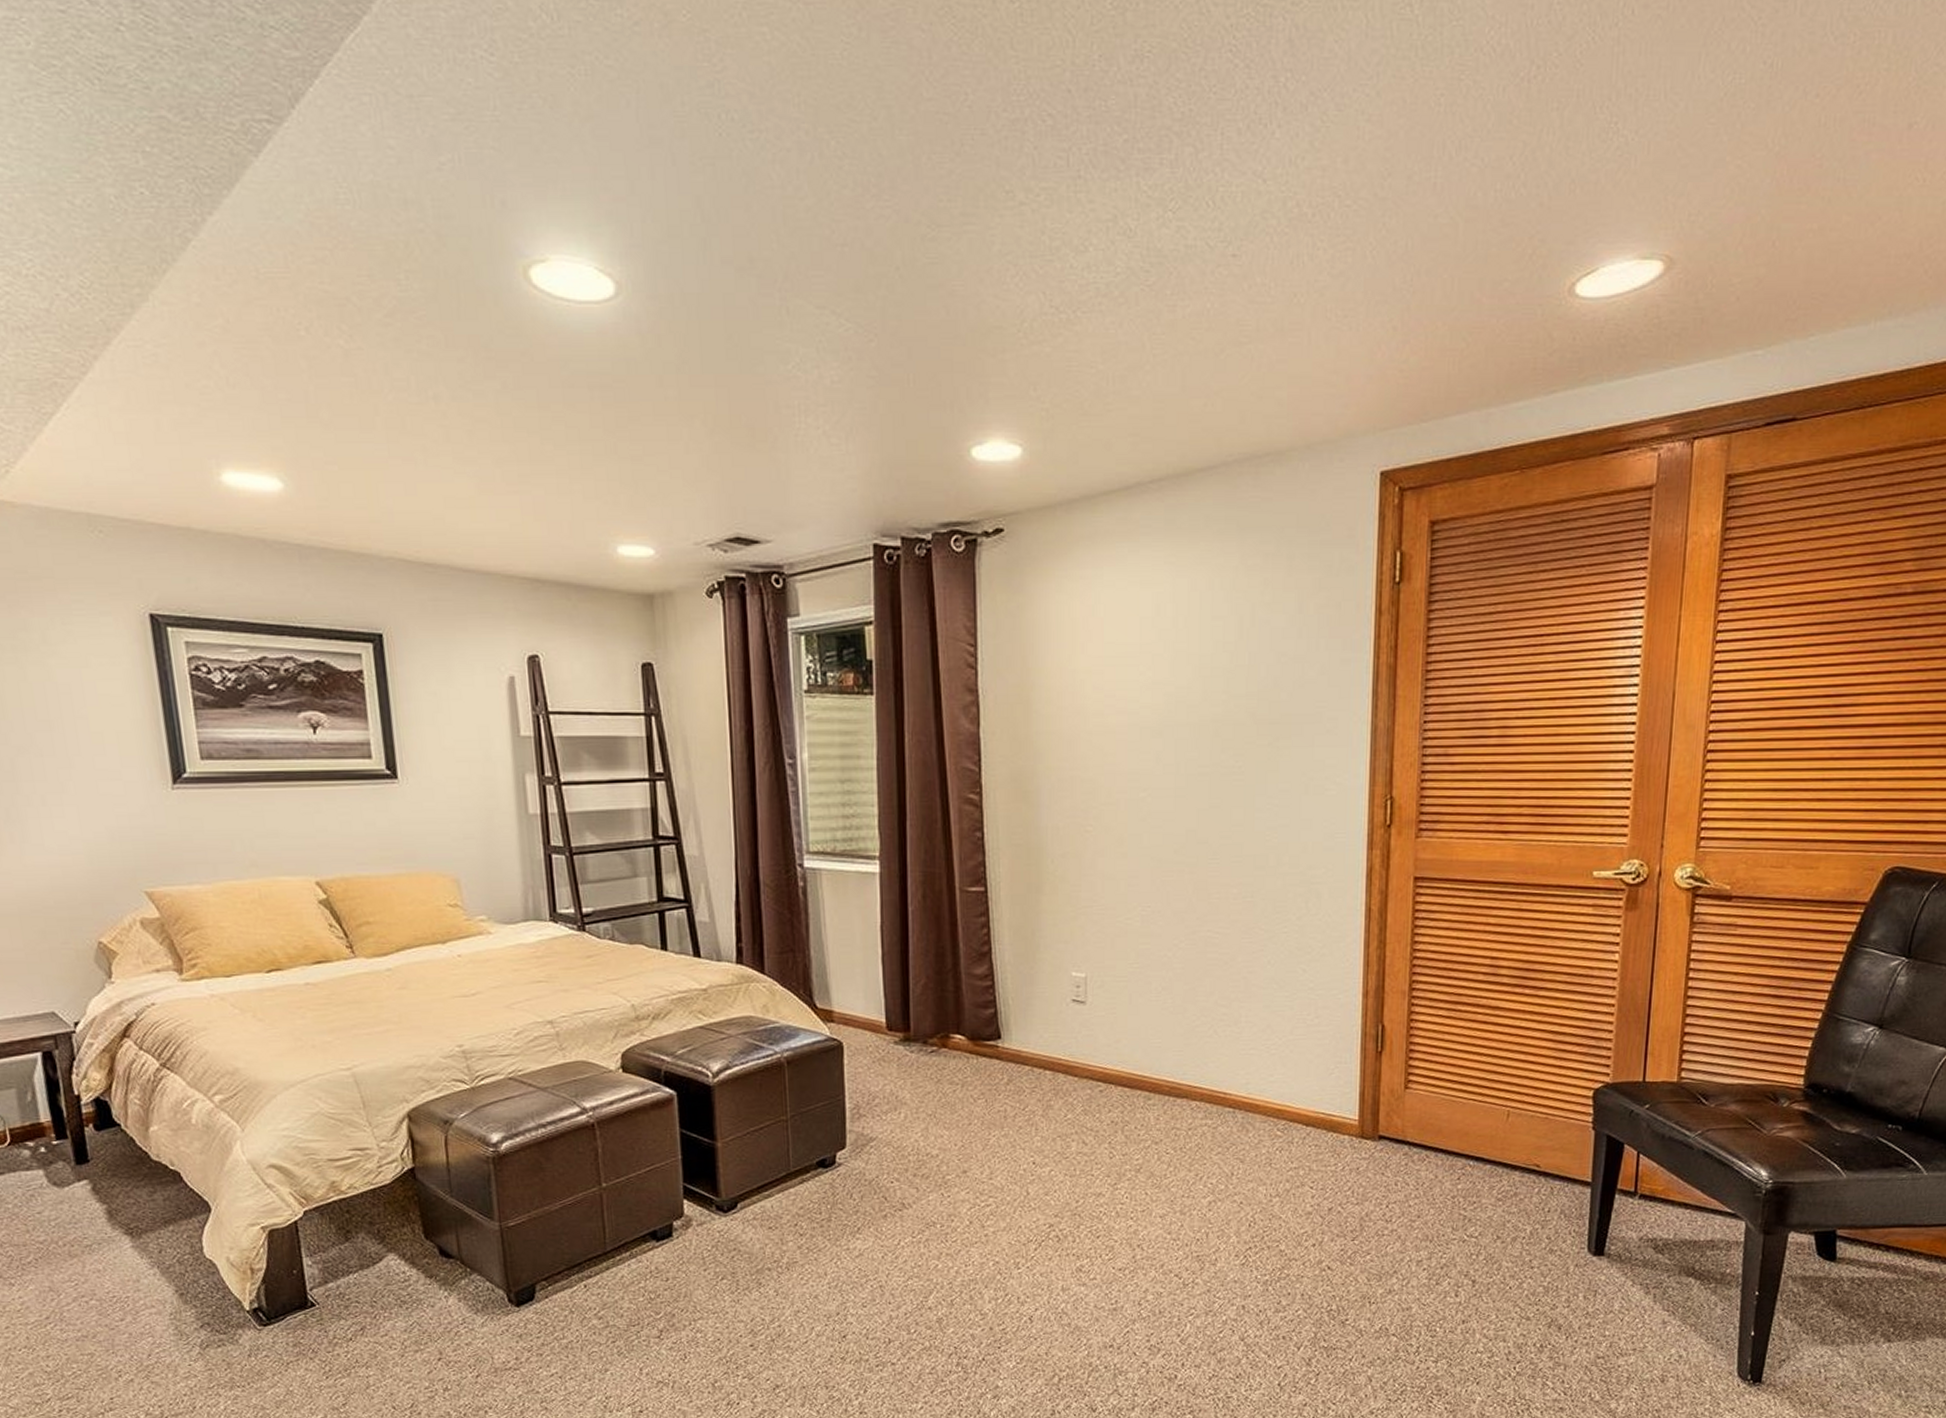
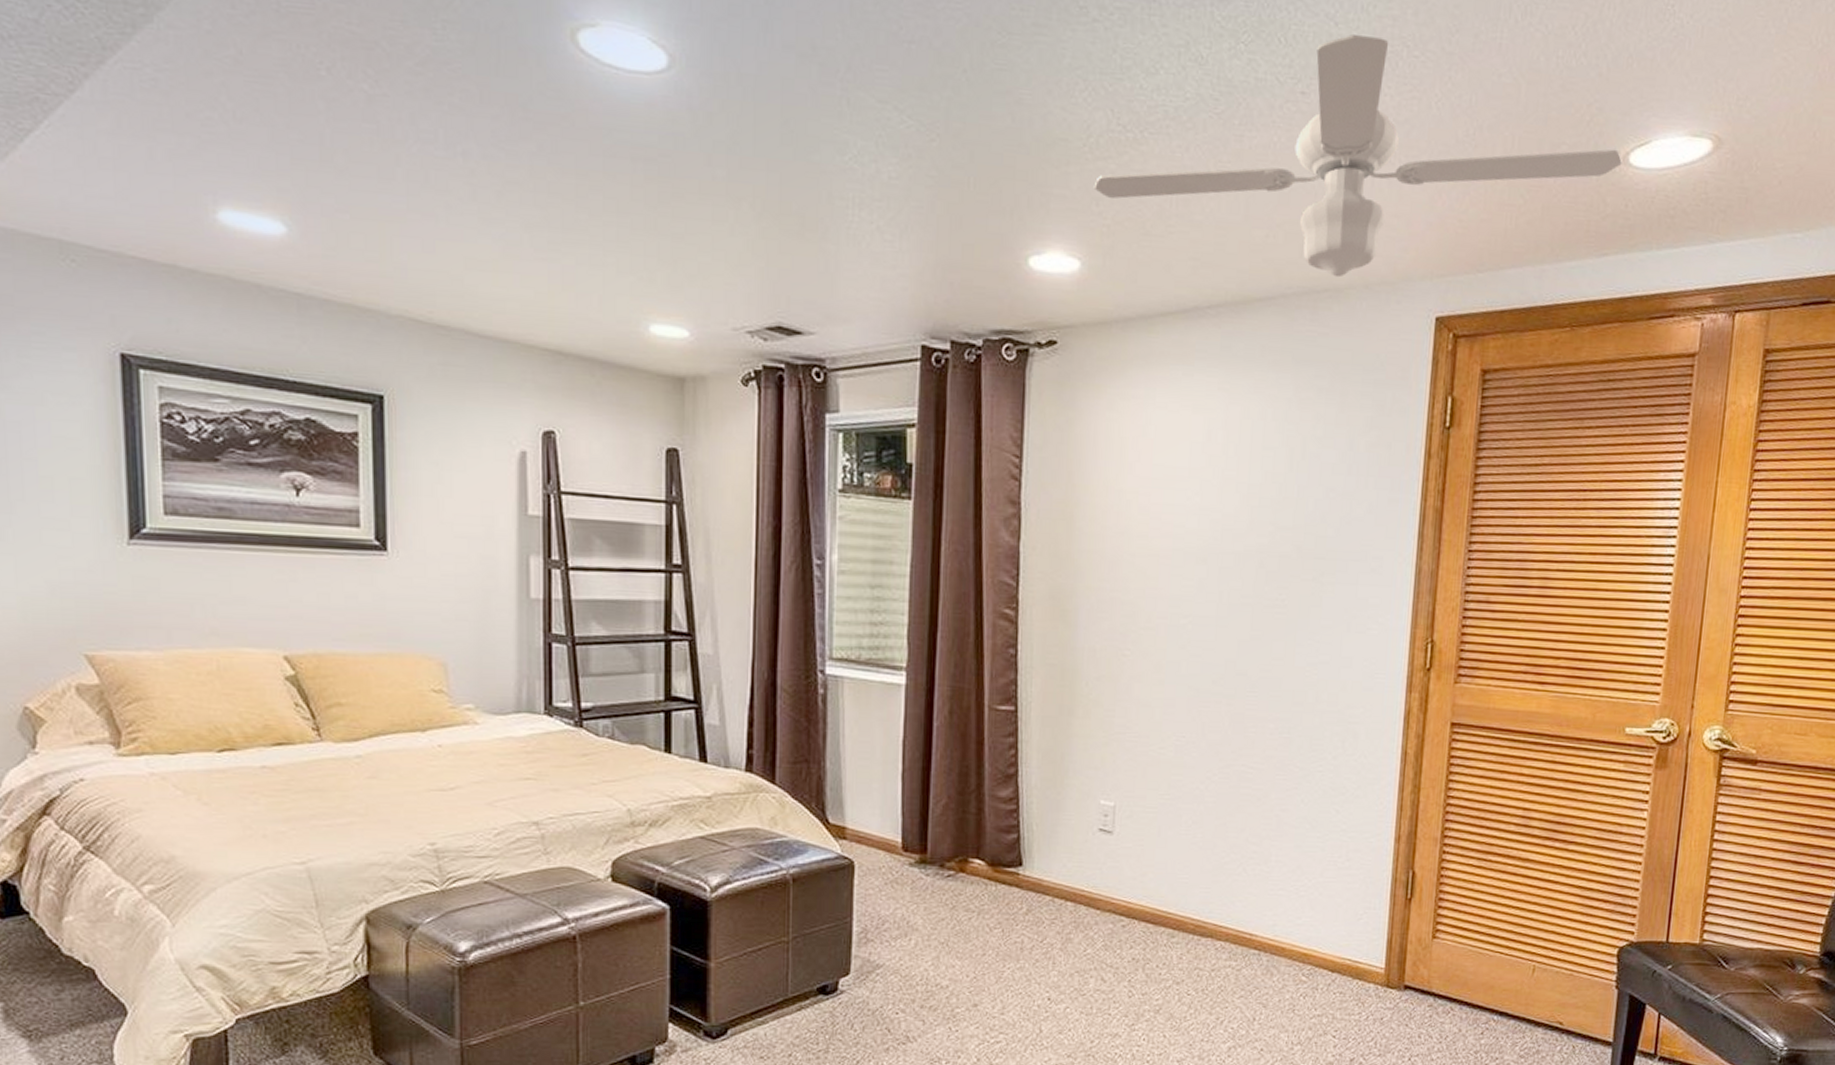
ceiling fan: none [1030,190,1568,440] -> present [1093,34,1622,278]

